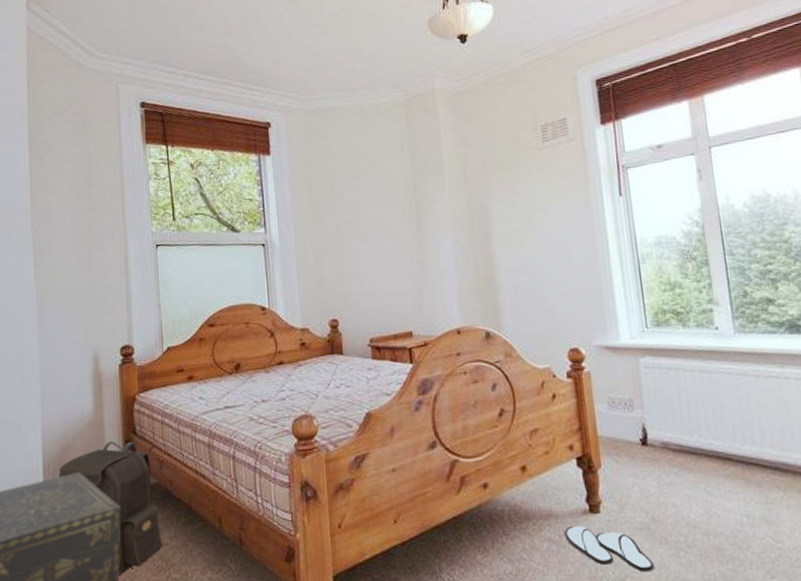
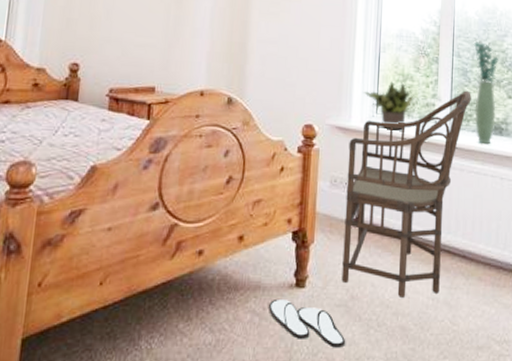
armchair: none [621,290,756,517] -> present [341,90,471,297]
potted plant: none [628,291,687,344] -> present [363,81,414,131]
vase: none [747,233,789,345] -> present [473,39,498,144]

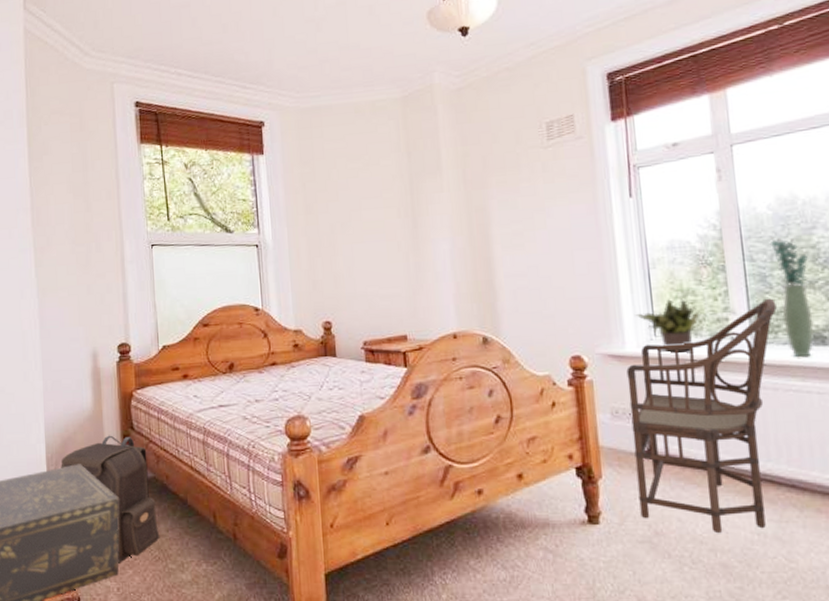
slippers: present [269,298,345,348] -> none [562,535,655,586]

